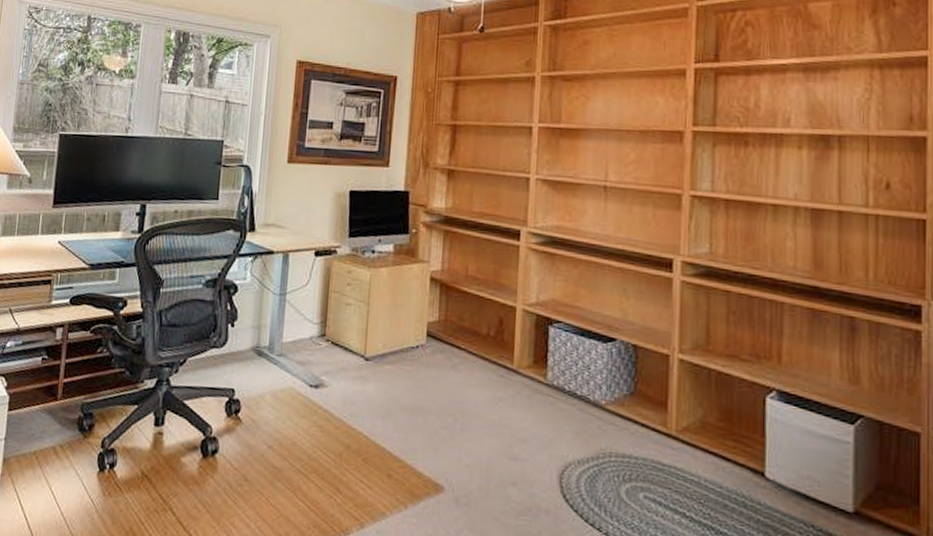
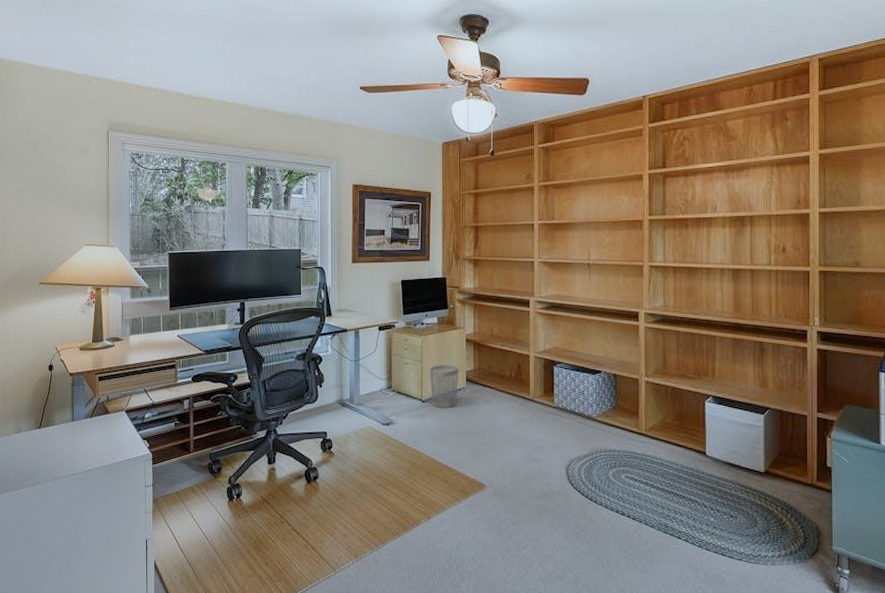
wastebasket: none [377,310,418,372] -> present [429,365,459,409]

